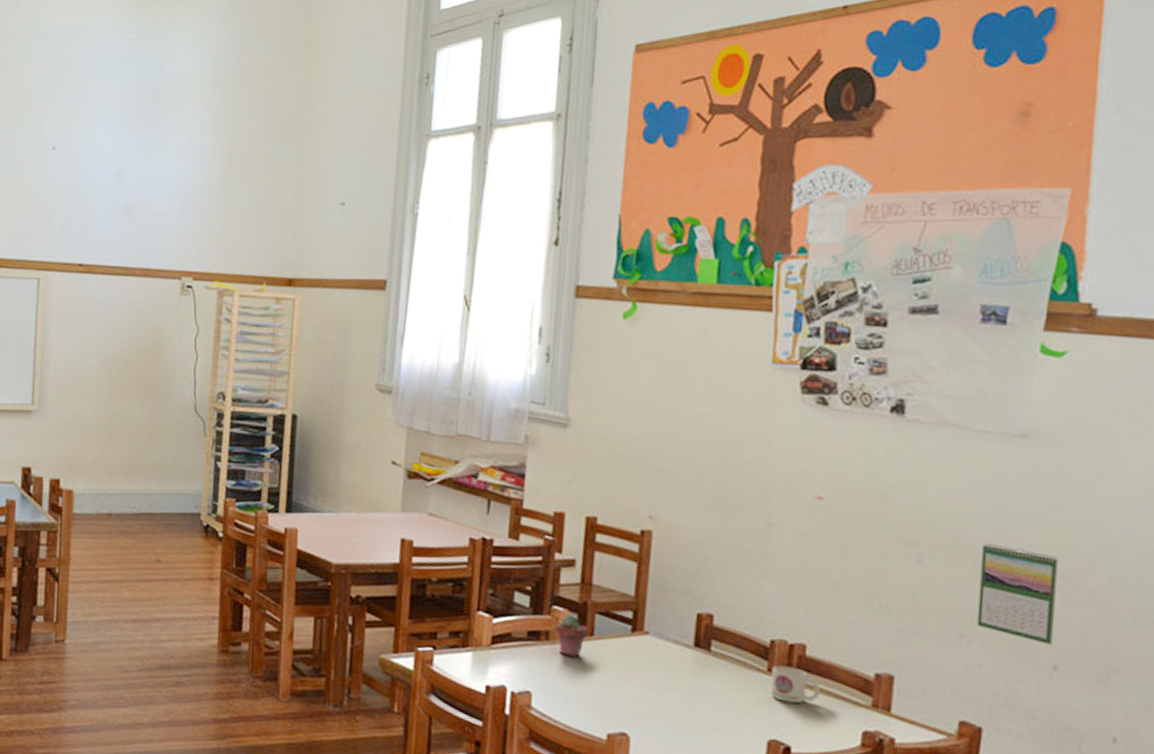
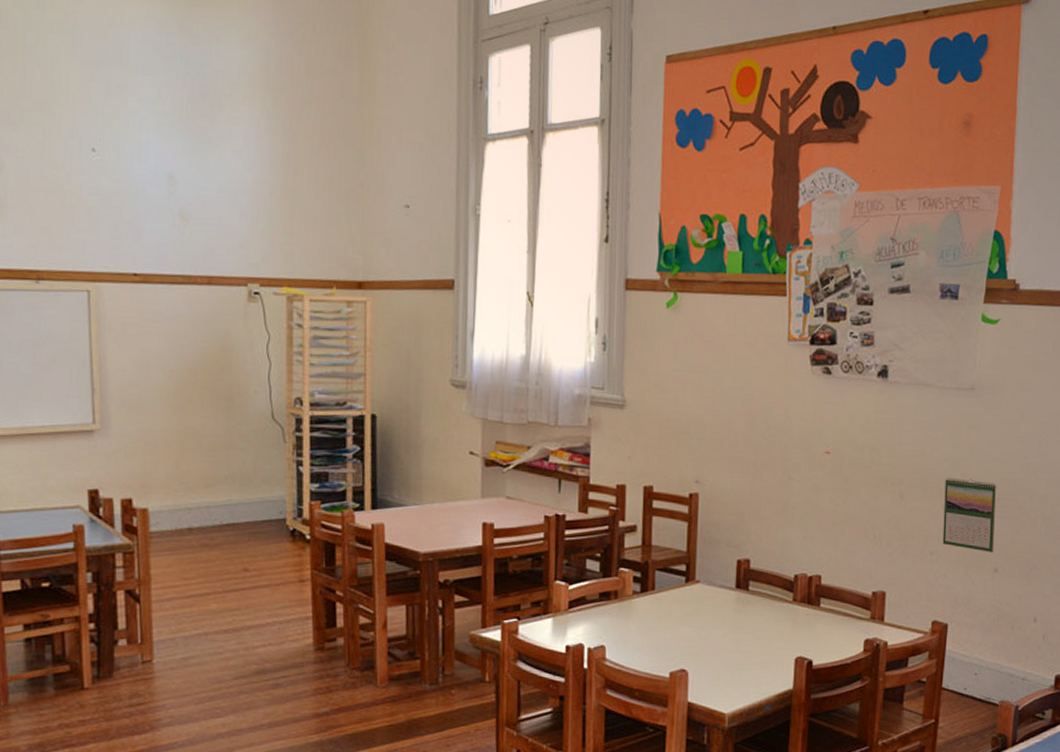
potted succulent: present [555,614,587,657] -> none [623,574,649,610]
mug: present [770,665,821,704] -> none [796,595,833,625]

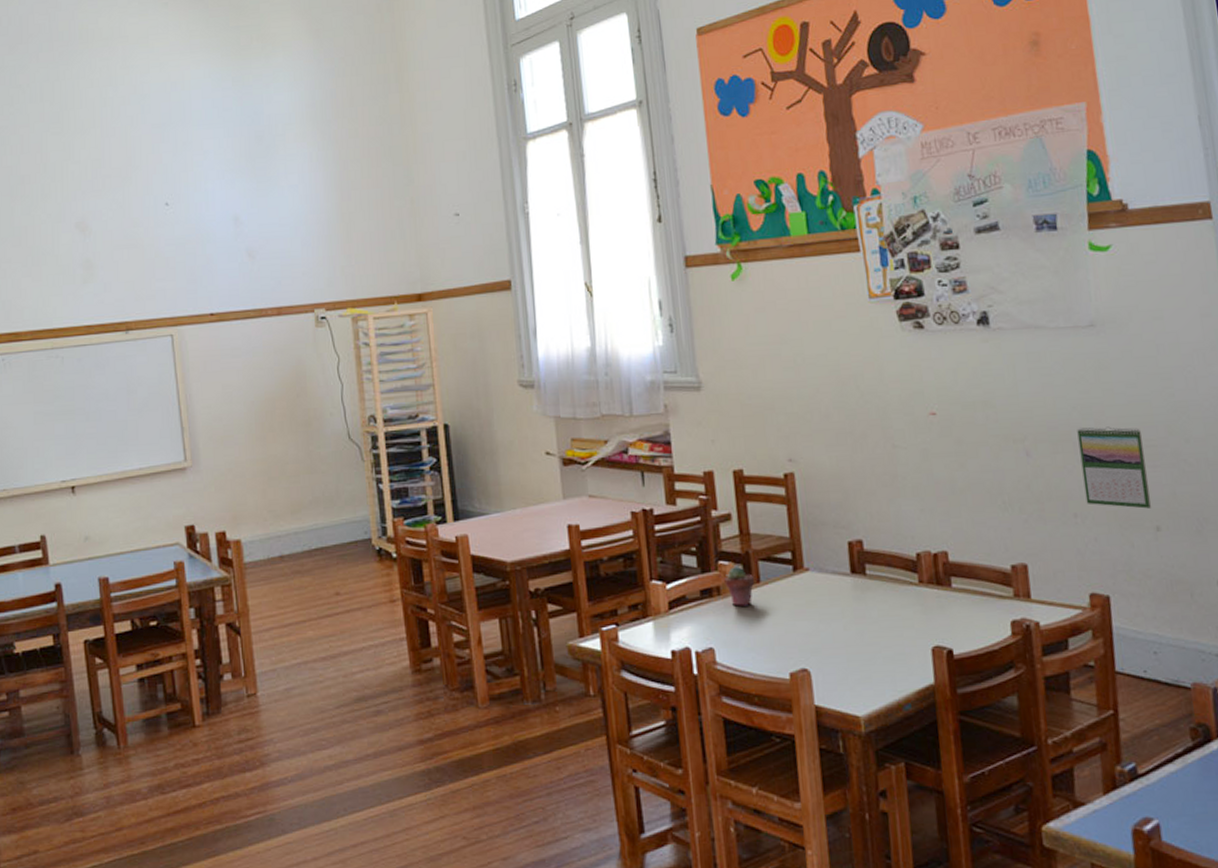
potted succulent: none [623,574,649,610] -> present [724,567,754,607]

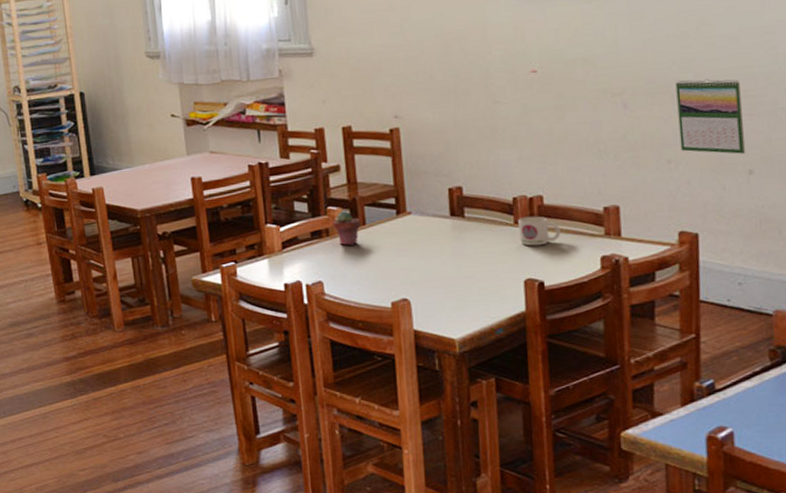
mug: none [923,574,968,609] -> present [518,216,561,246]

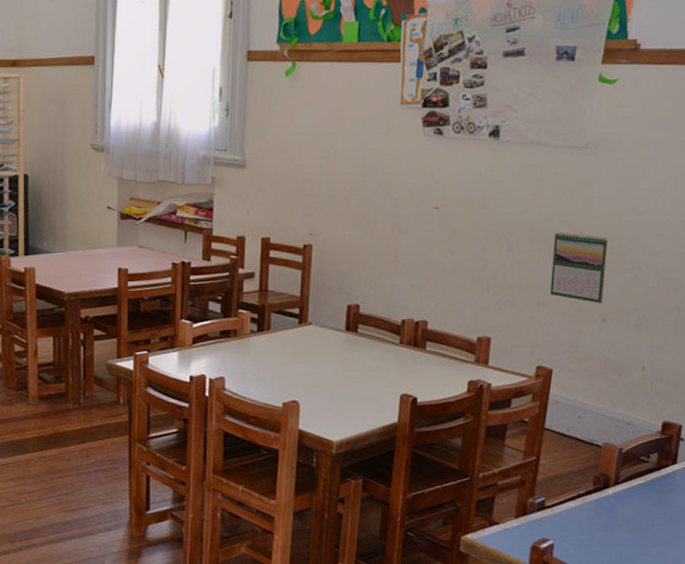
potted succulent: present [333,211,360,246] -> none [241,315,265,347]
mug: present [518,216,561,246] -> none [402,338,438,366]

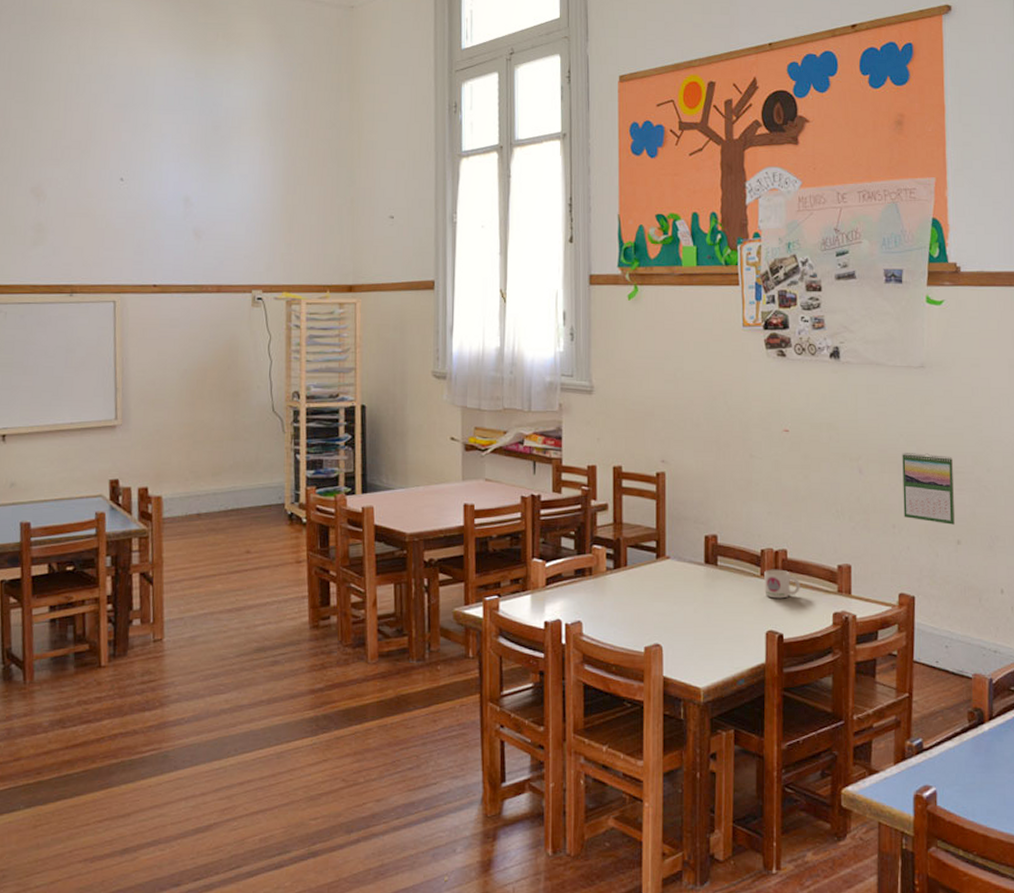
mug: none [402,338,438,366] -> present [764,569,800,599]

